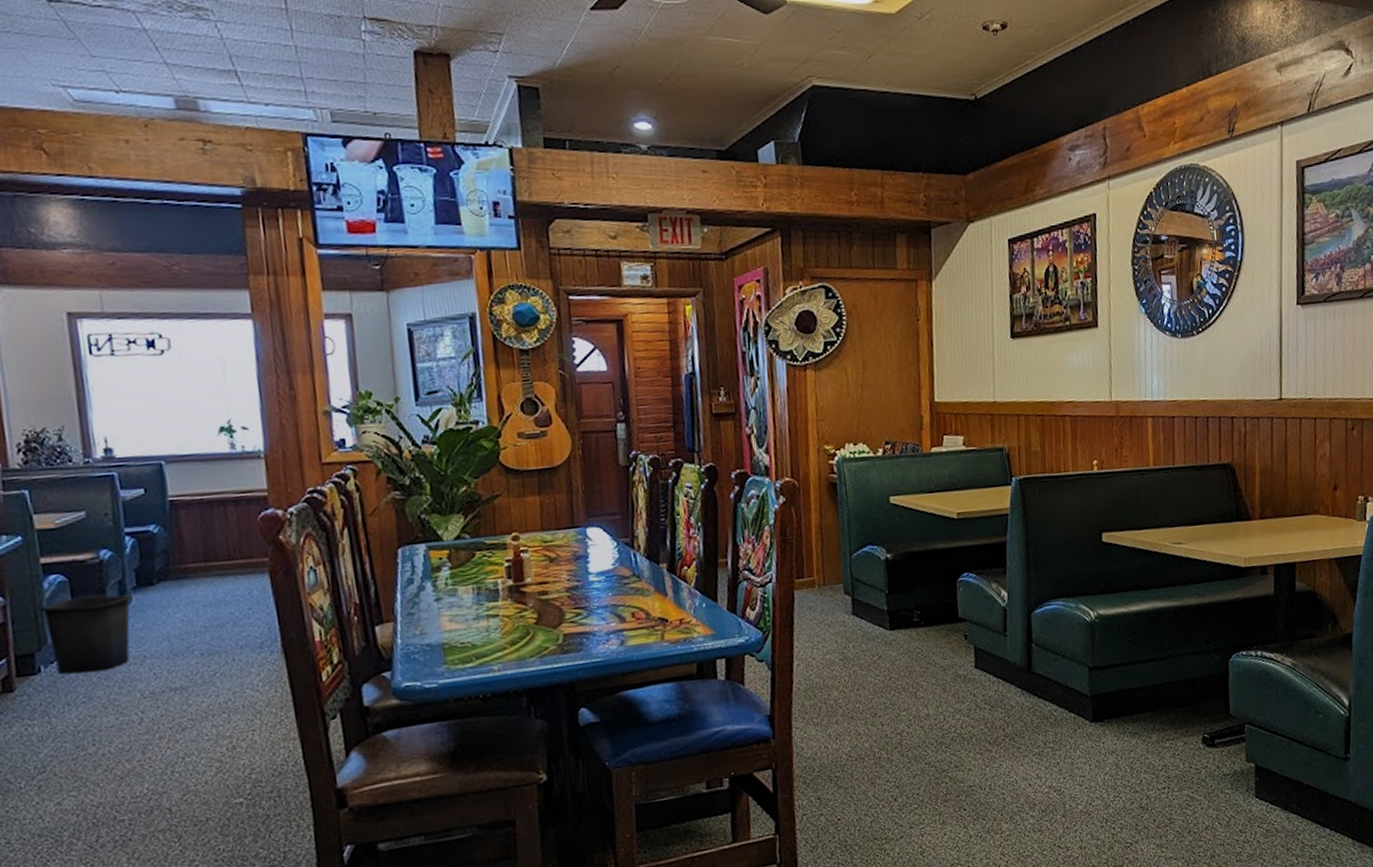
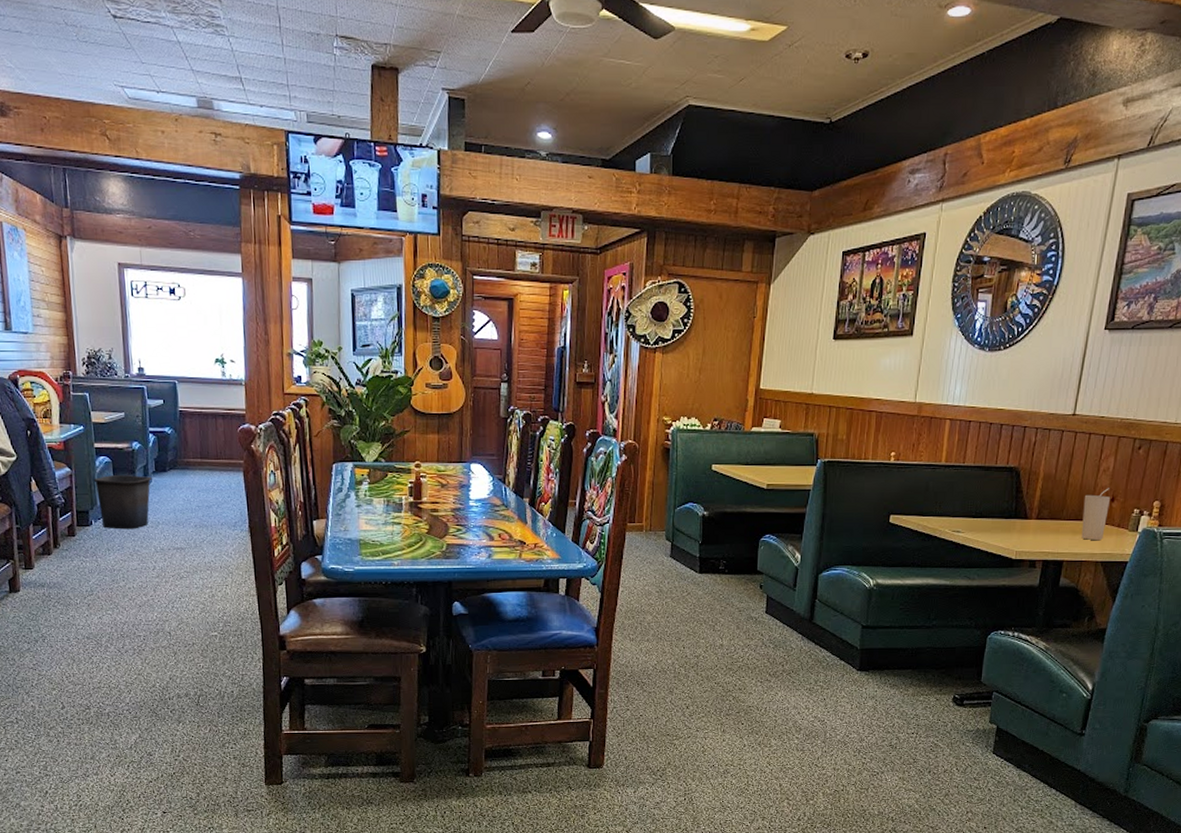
cup: none [1305,475,1333,536] -> present [1081,488,1111,541]

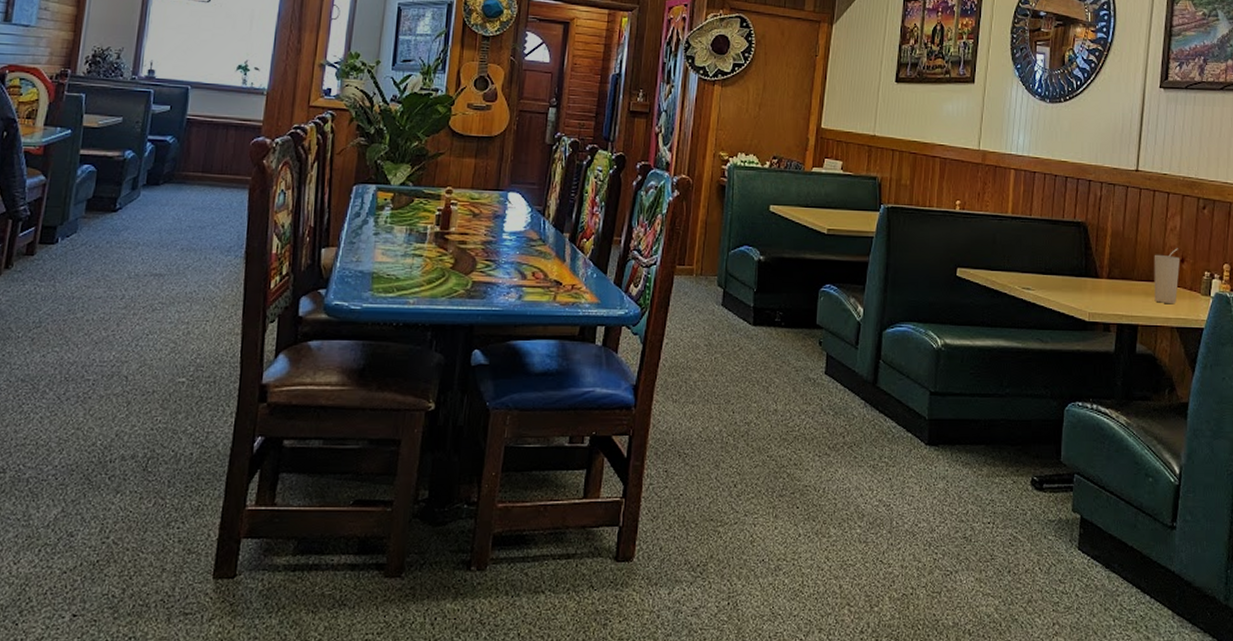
waste bin: present [93,475,152,530] -> none [70,186,141,250]

